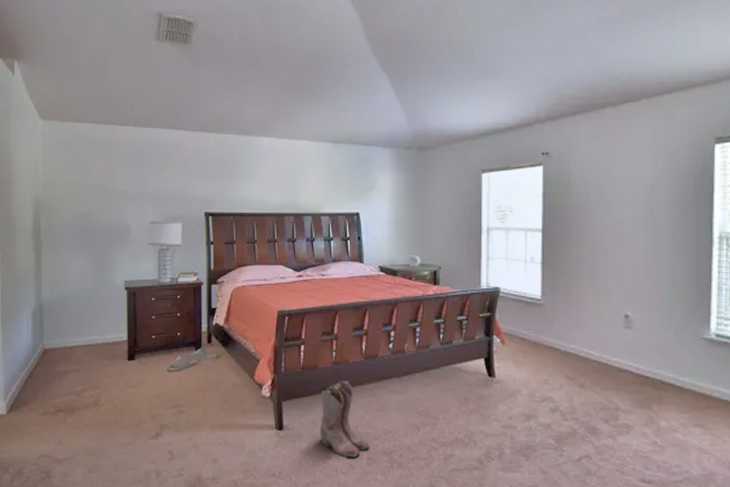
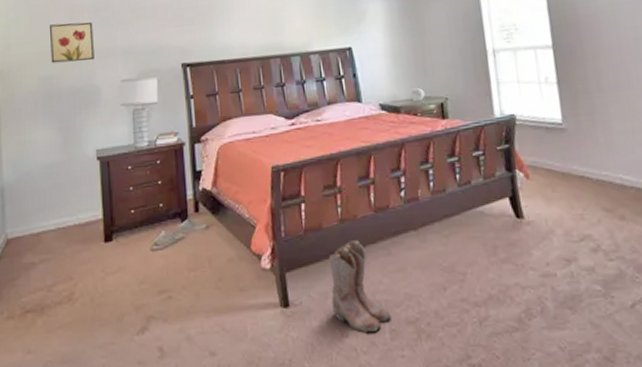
wall art: none [88,165,127,202] -> present [50,22,94,64]

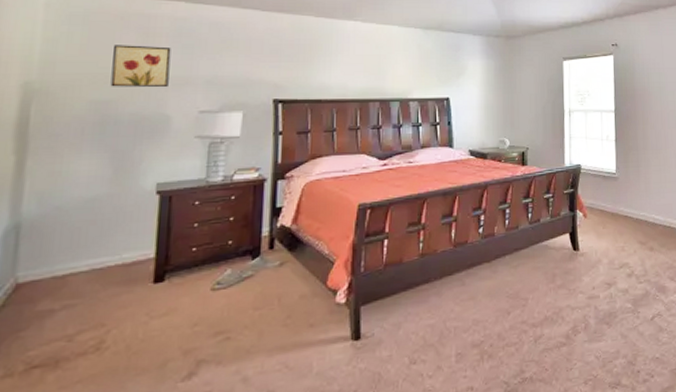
boots: present [328,240,392,332] -> none [404,273,459,358]

